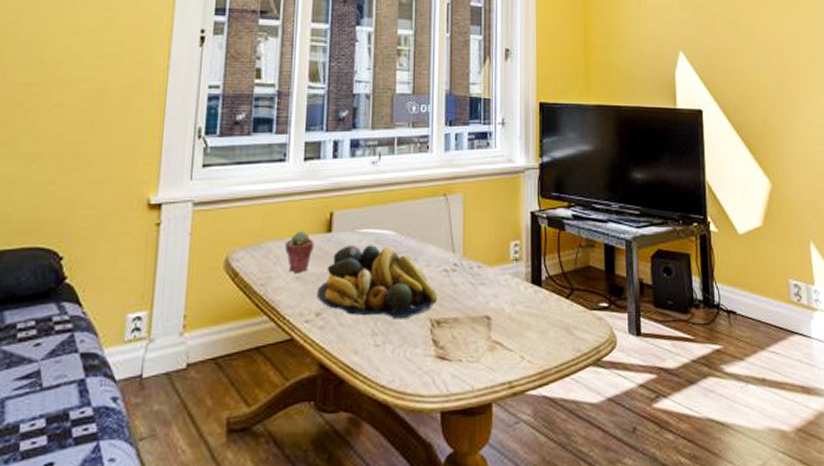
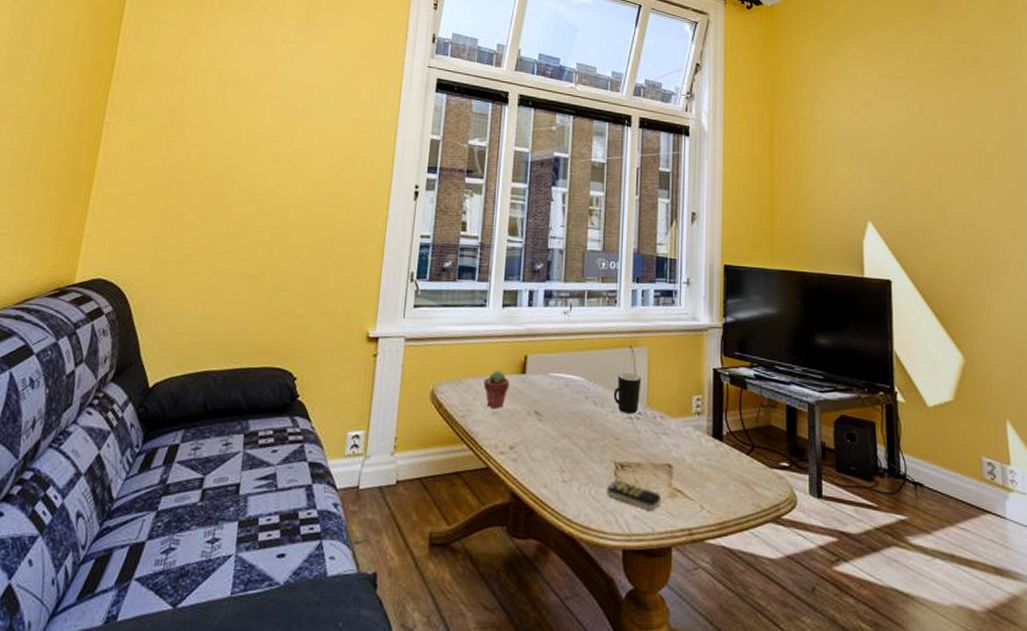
fruit bowl: present [316,245,437,320] -> none [511,387,621,460]
remote control: none [423,338,481,367] -> present [607,480,662,511]
mug: none [427,223,457,266] -> present [613,373,642,414]

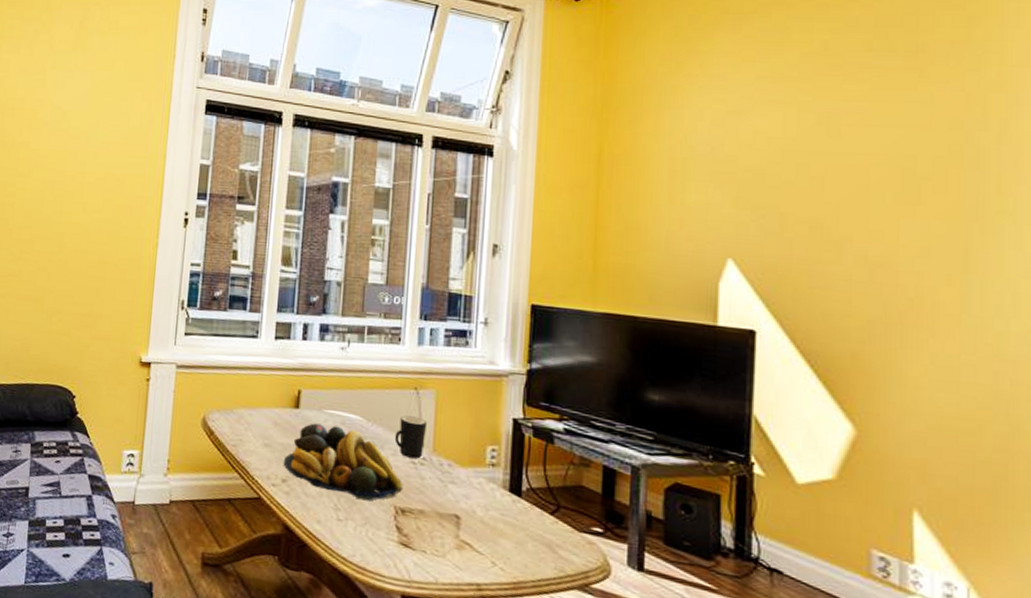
potted succulent: present [483,371,510,408] -> none [255,403,282,441]
fruit bowl: none [511,387,621,460] -> present [283,423,402,501]
remote control: present [607,480,662,511] -> none [385,524,447,560]

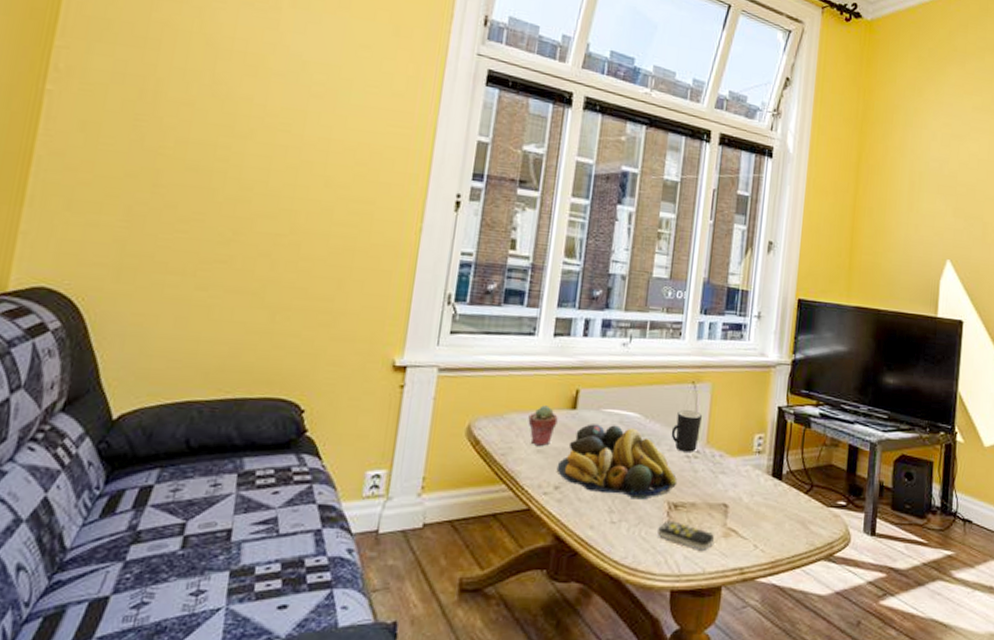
potted succulent: none [255,403,282,441] -> present [528,405,558,446]
remote control: none [385,524,447,560] -> present [658,520,715,551]

